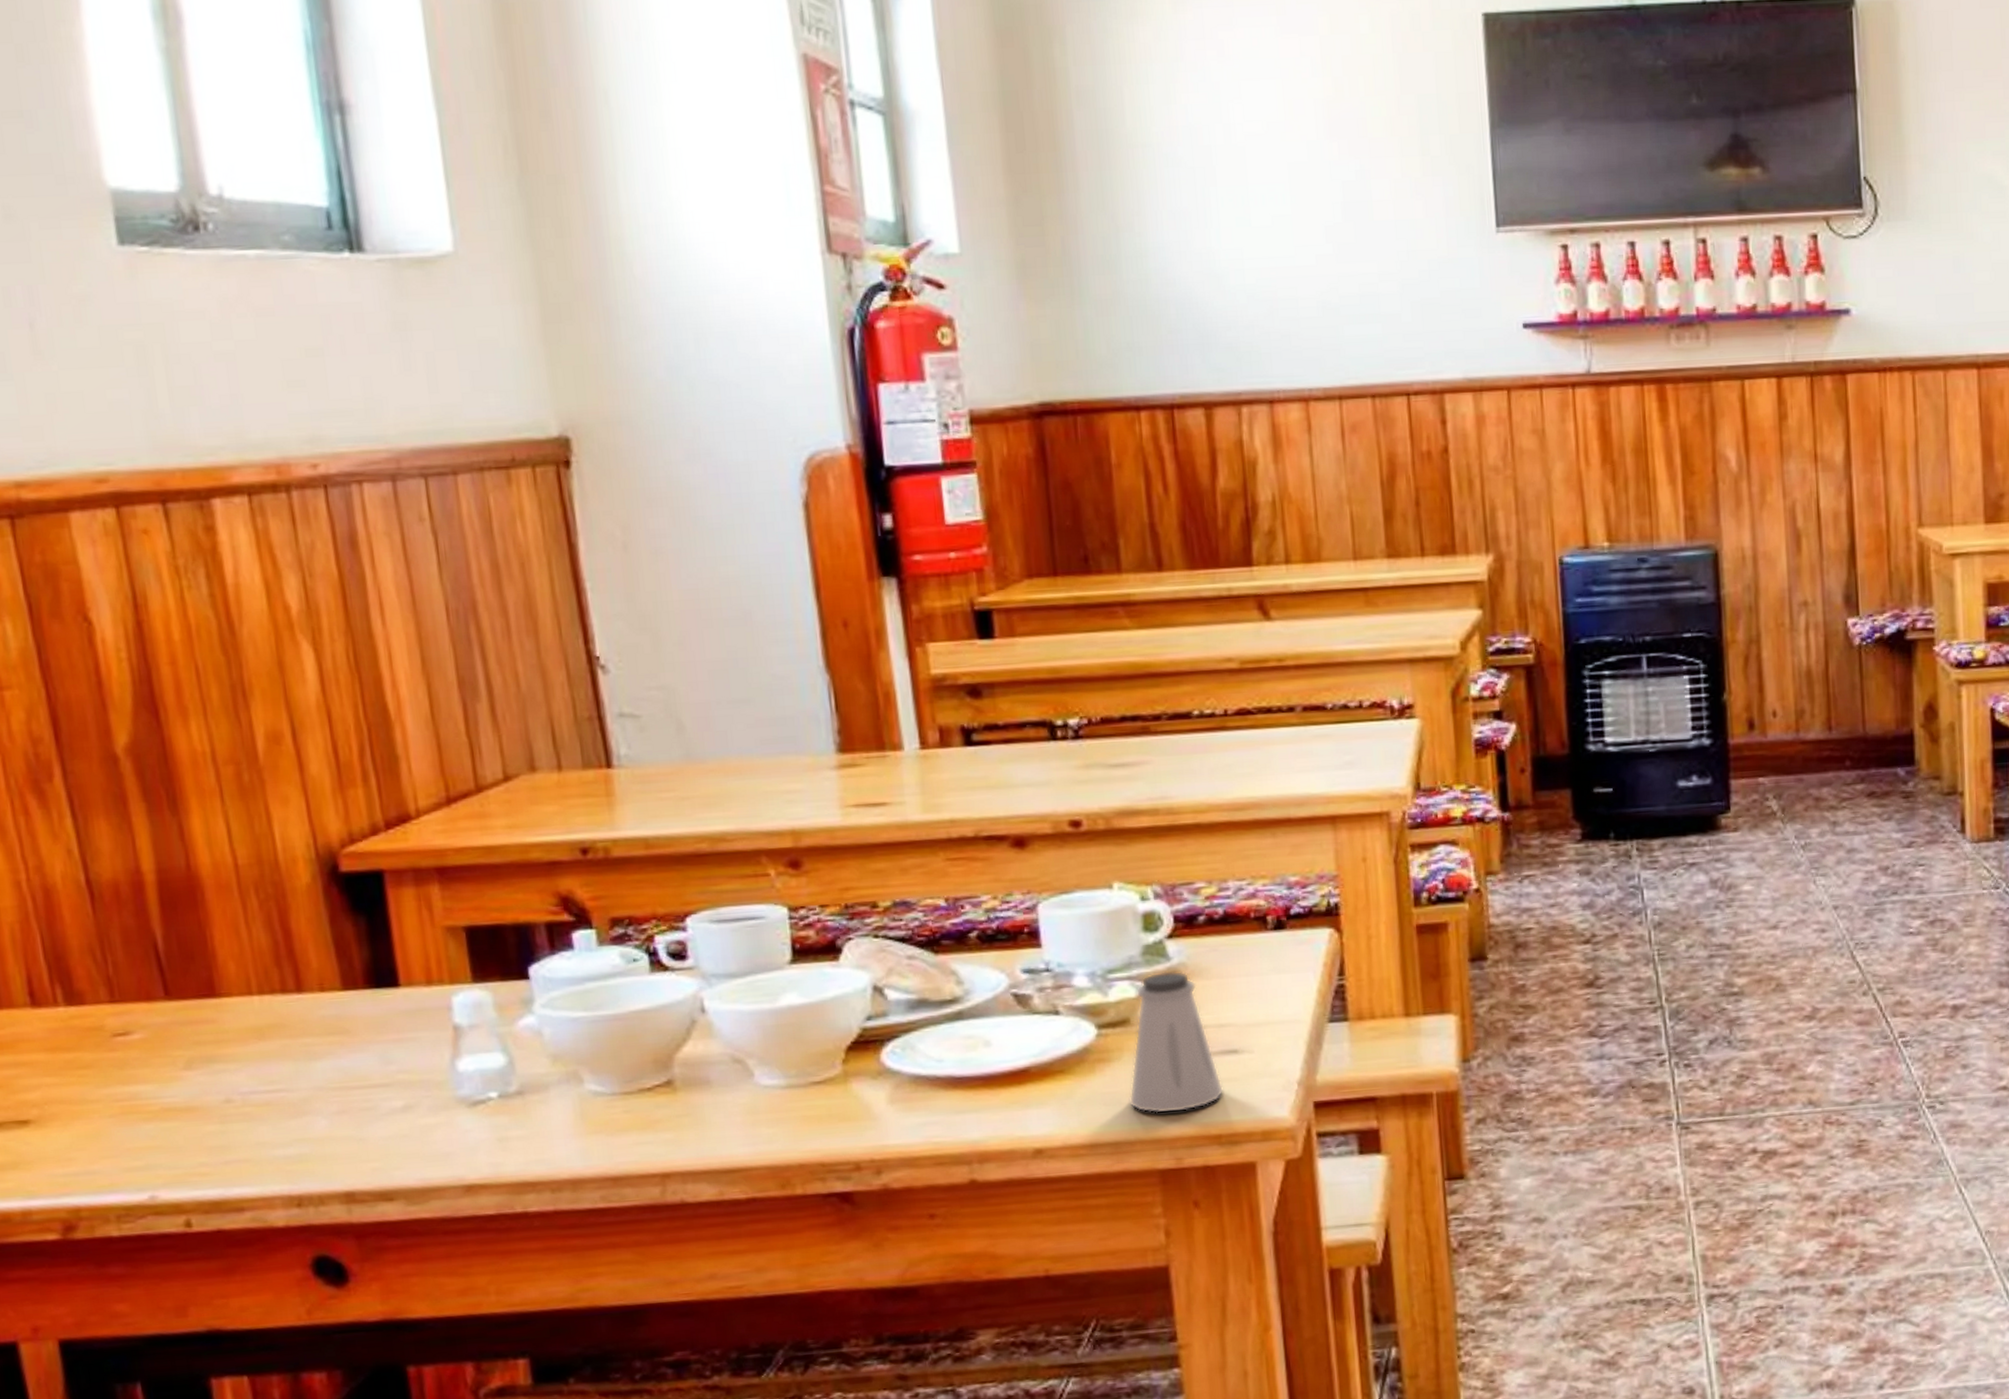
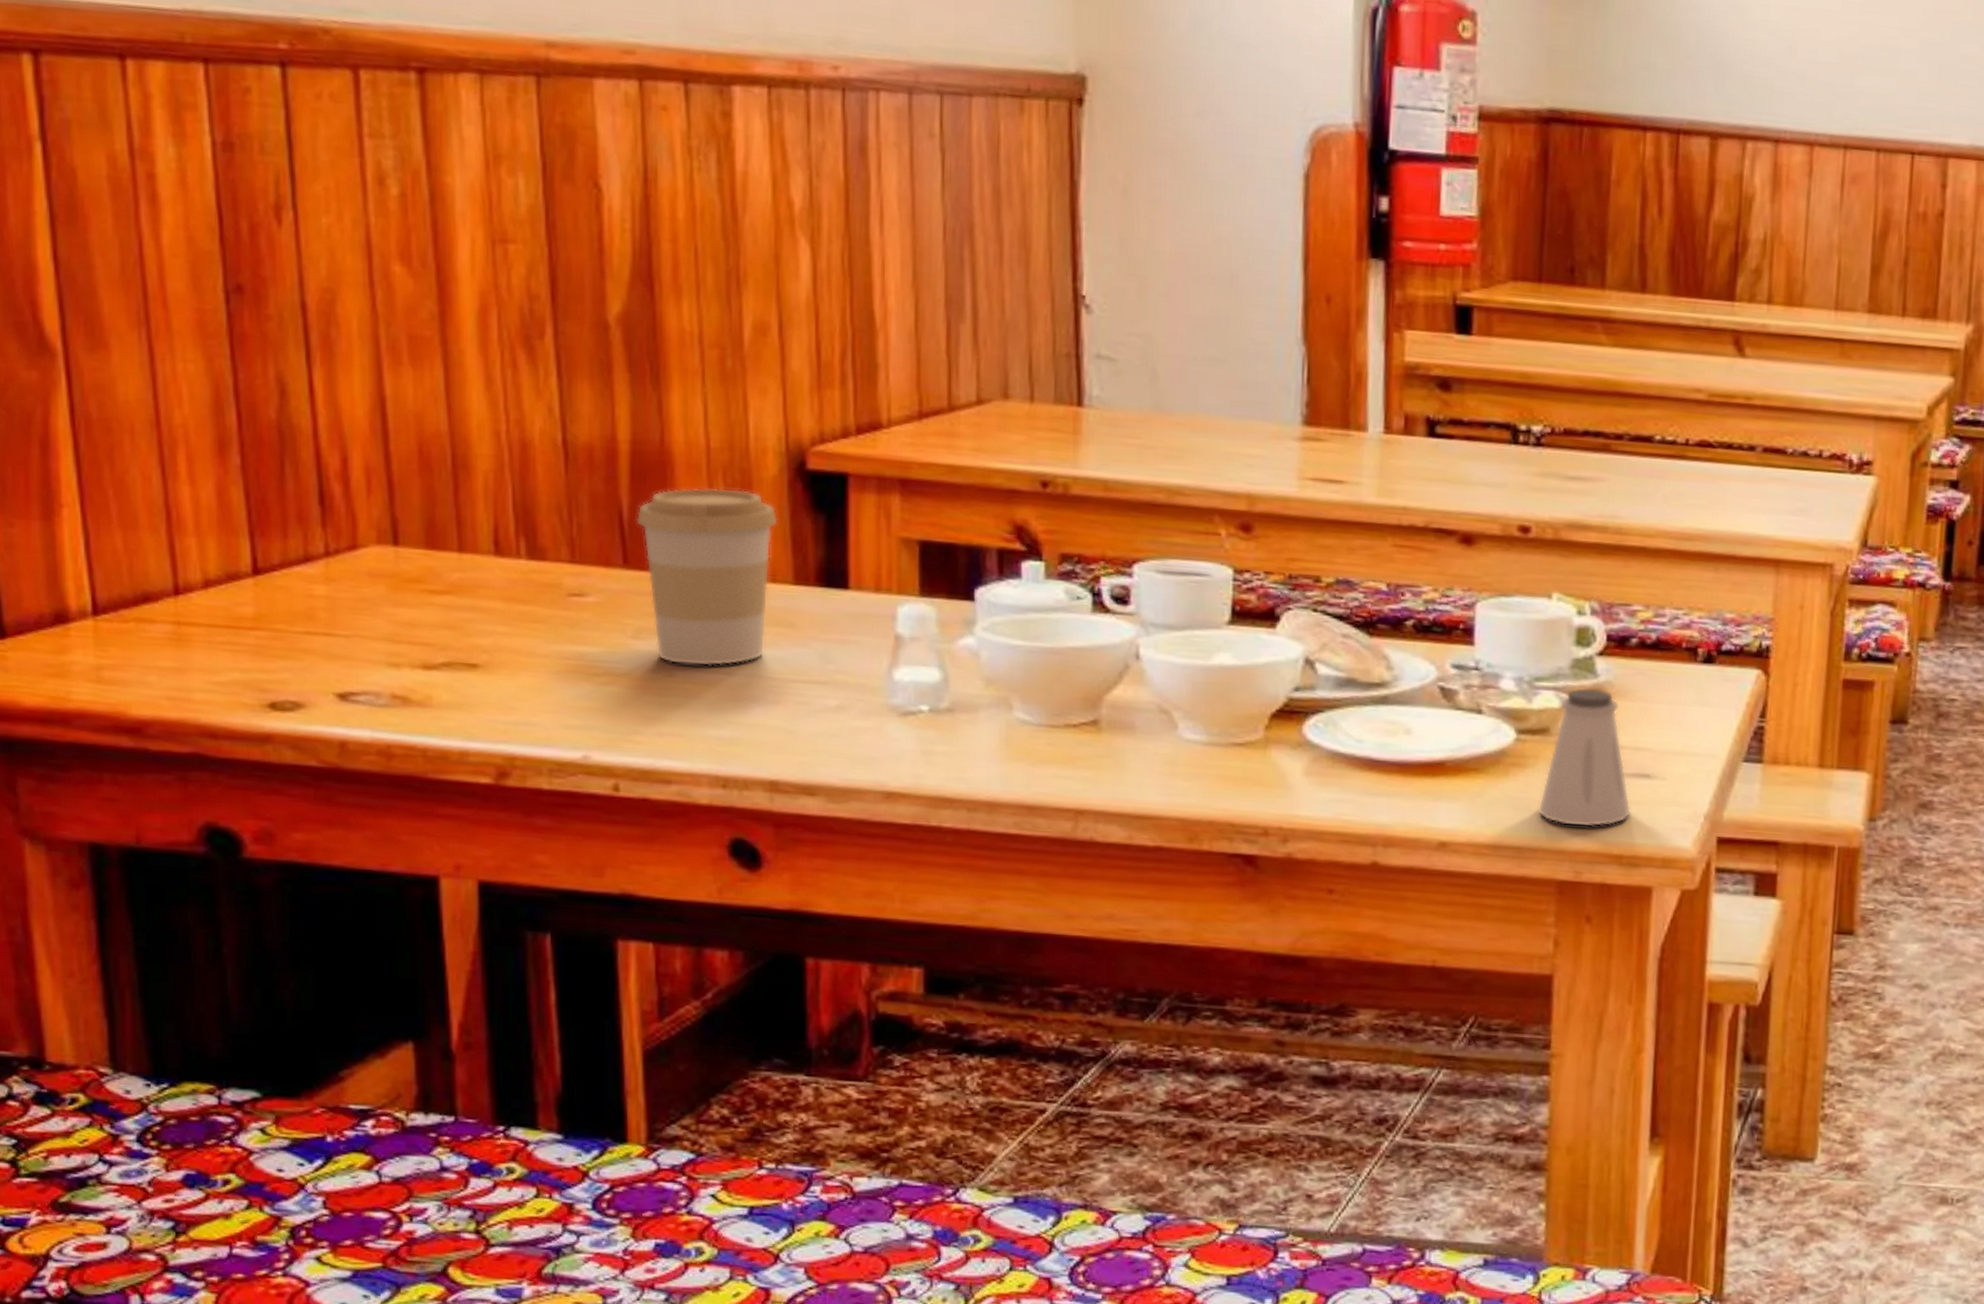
coffee cup: none [171,902,322,1090] -> present [636,487,778,667]

